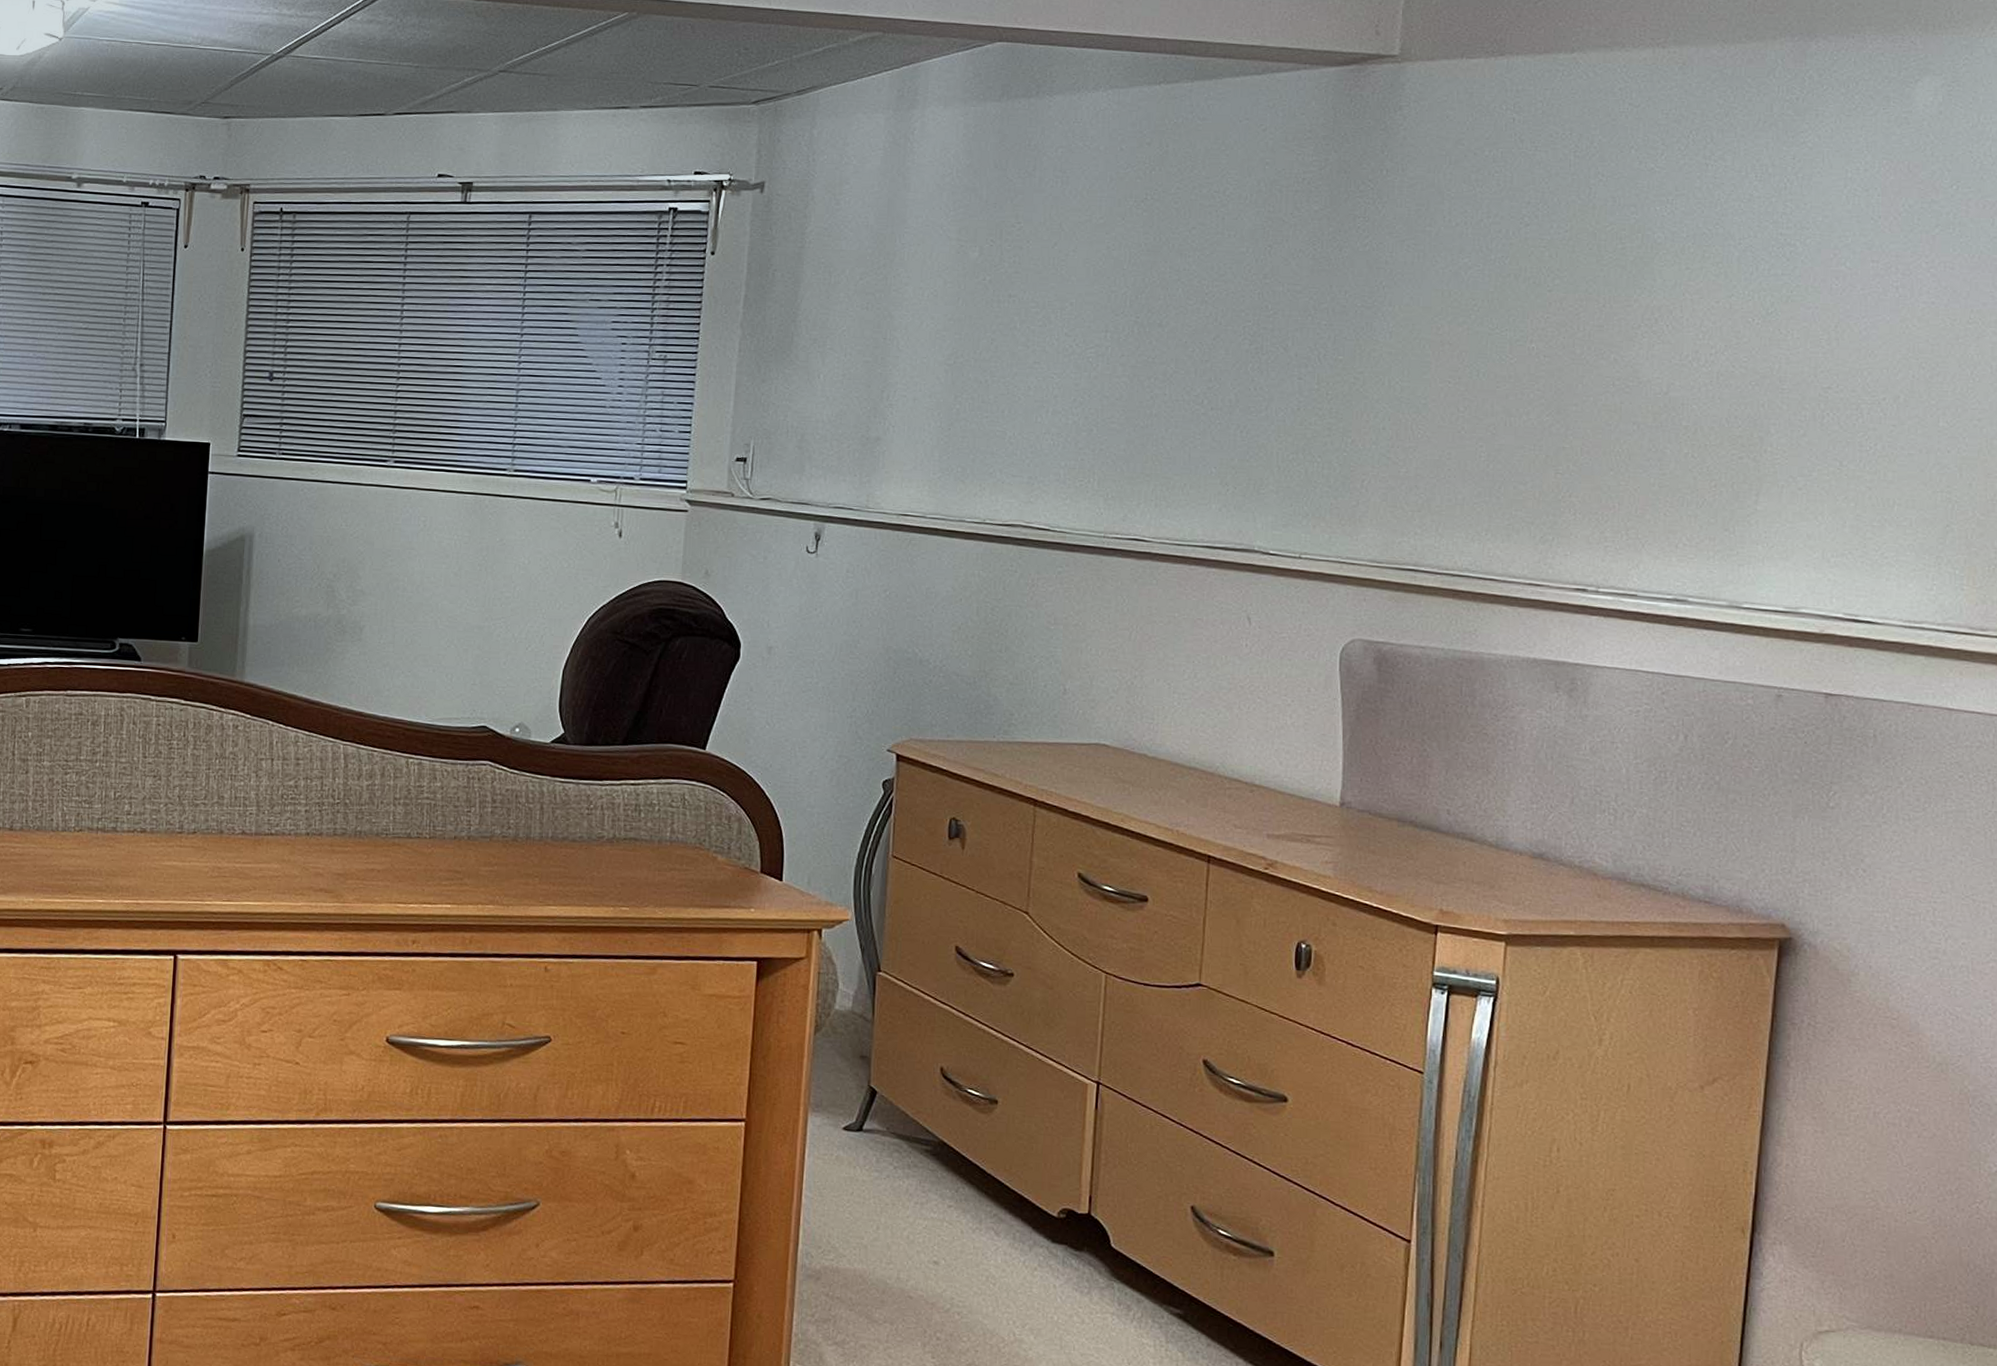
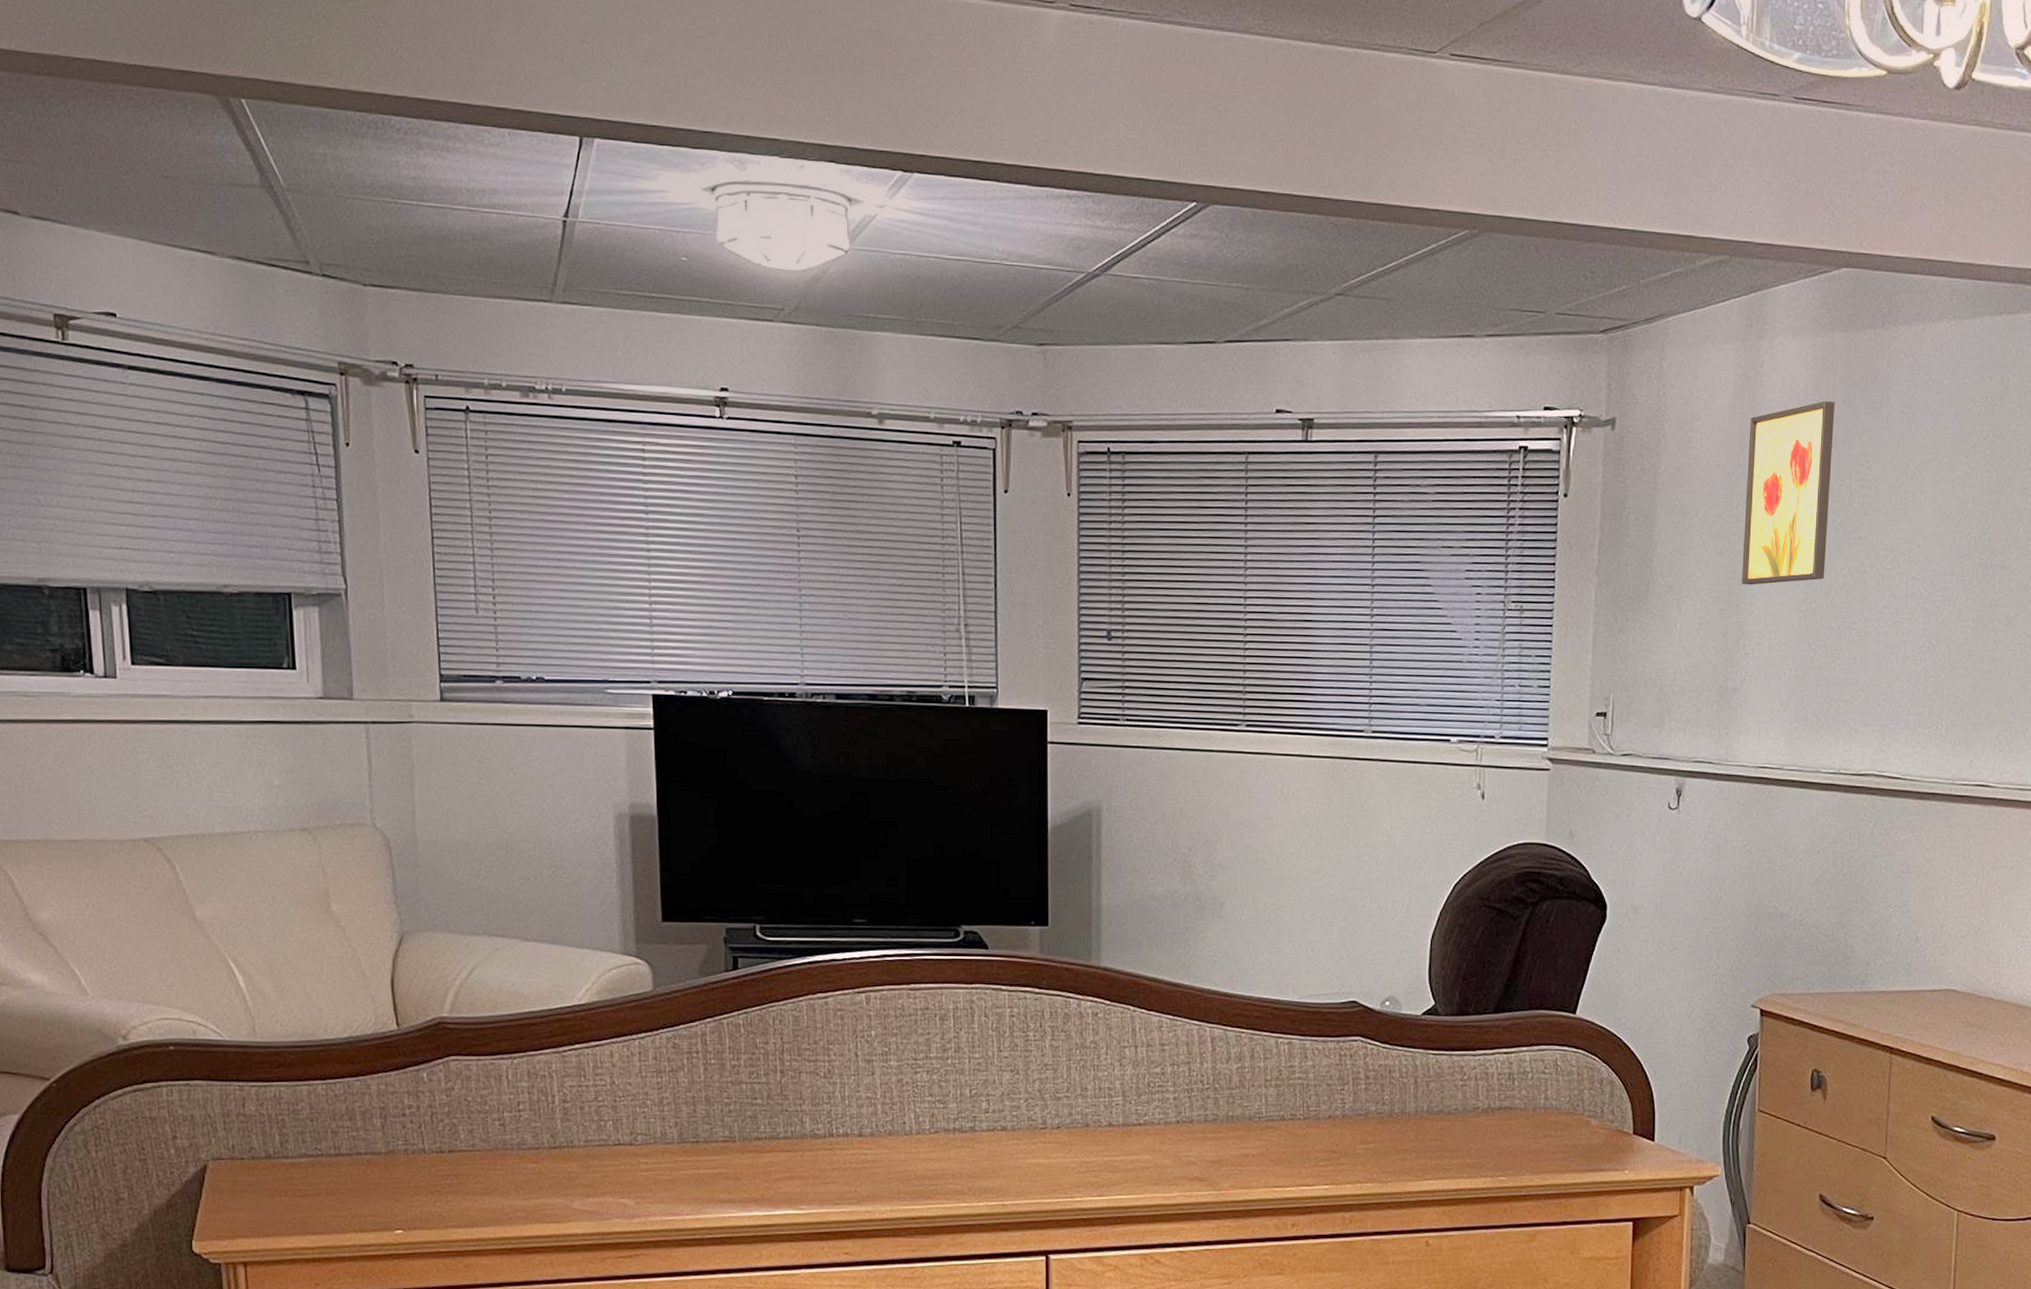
wall art: none [887,165,987,340] -> present [1742,400,1835,585]

